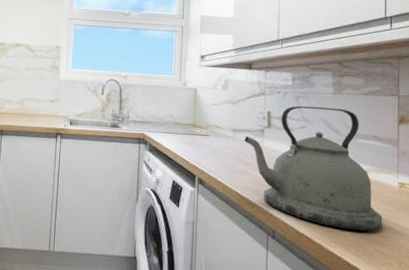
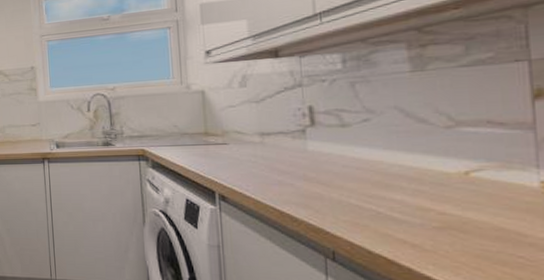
kettle: present [245,106,383,231] -> none [278,89,516,249]

